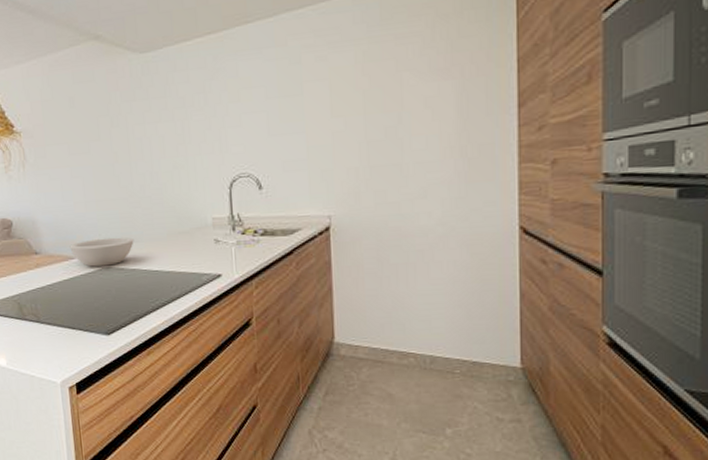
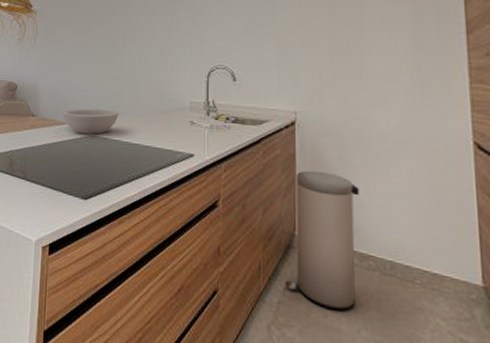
pedal bin: none [325,276,399,409] -> present [285,170,359,312]

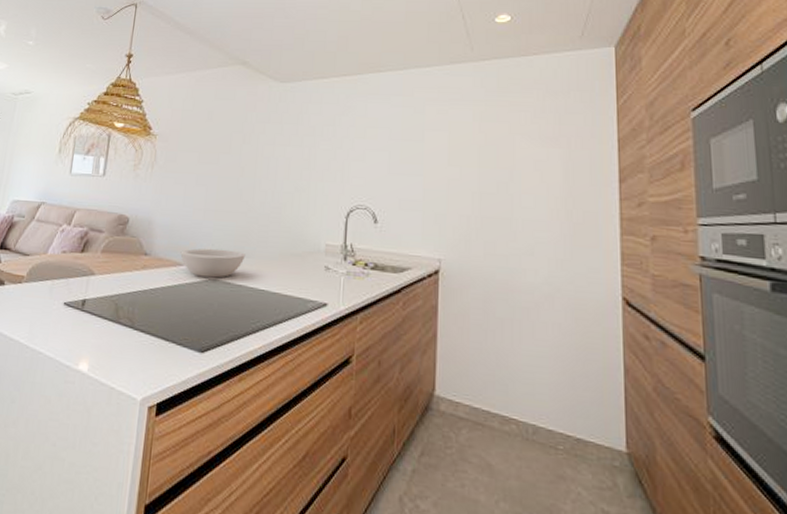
pedal bin: present [285,170,359,312] -> none [420,324,504,481]

